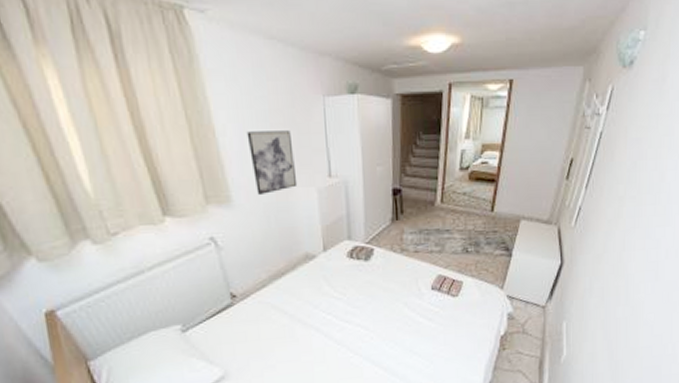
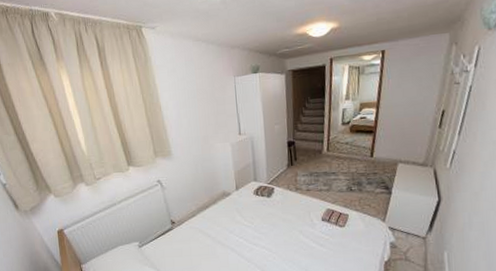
wall art: present [246,130,298,195] -> none [182,103,217,149]

